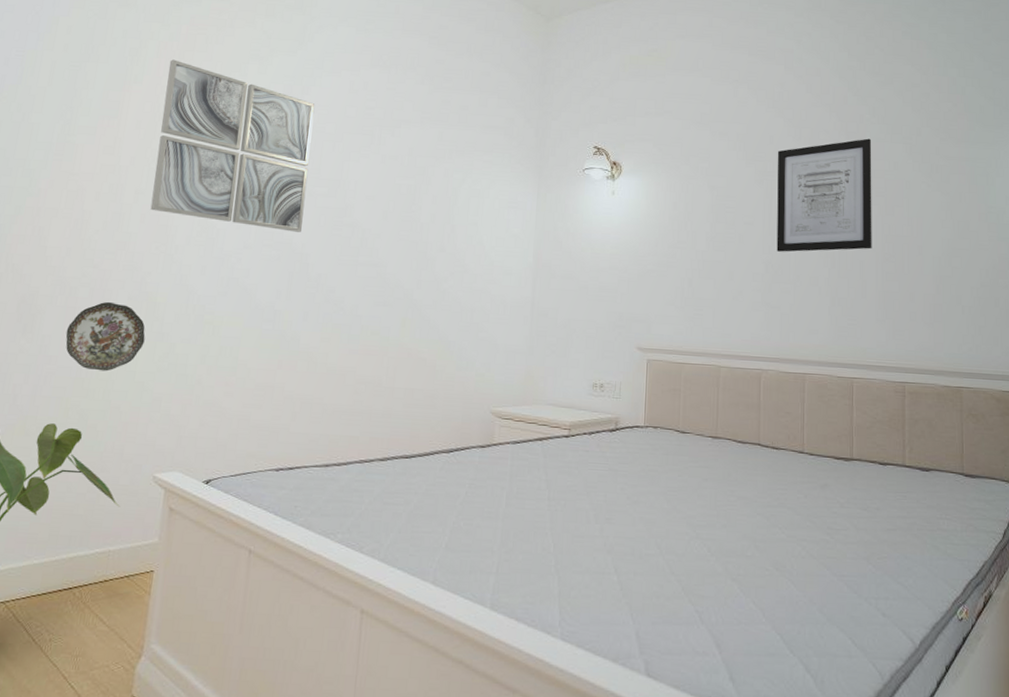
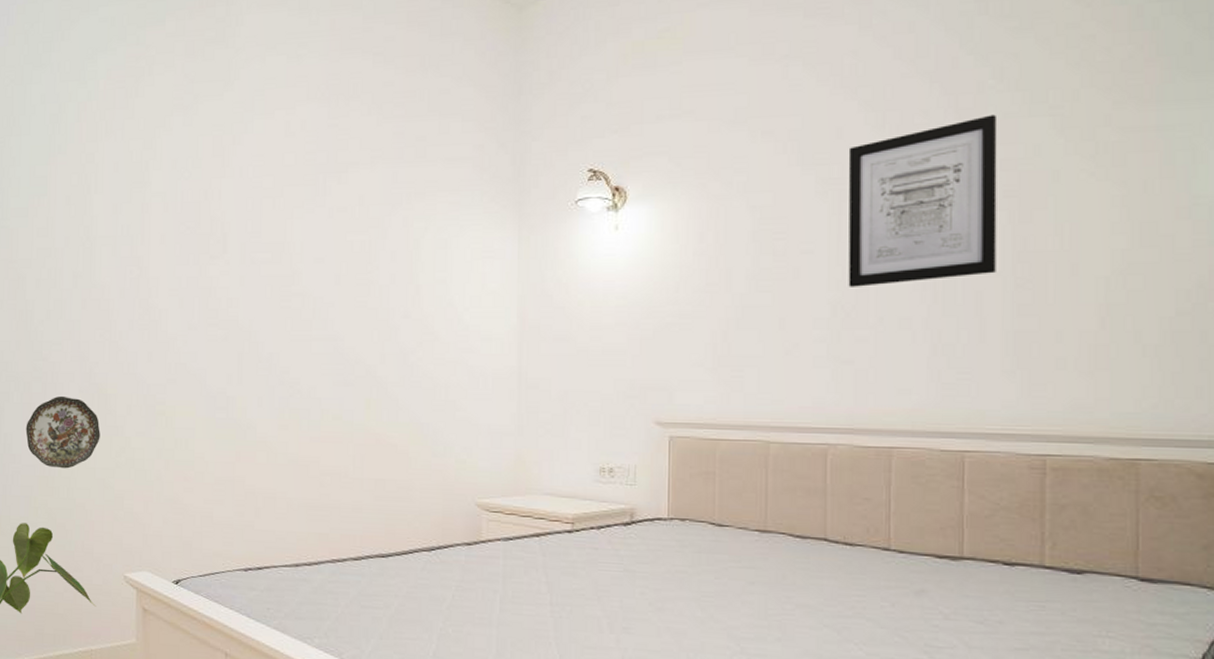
wall art: present [150,59,315,232] -> none [90,121,249,307]

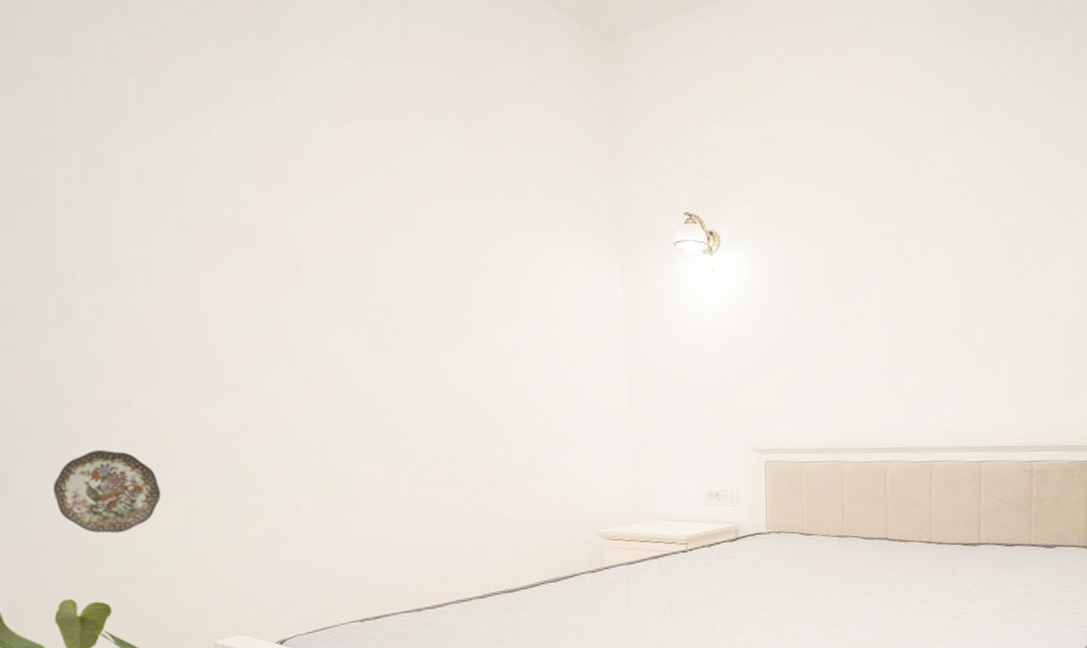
wall art: present [848,114,998,287] -> none [899,187,1005,329]

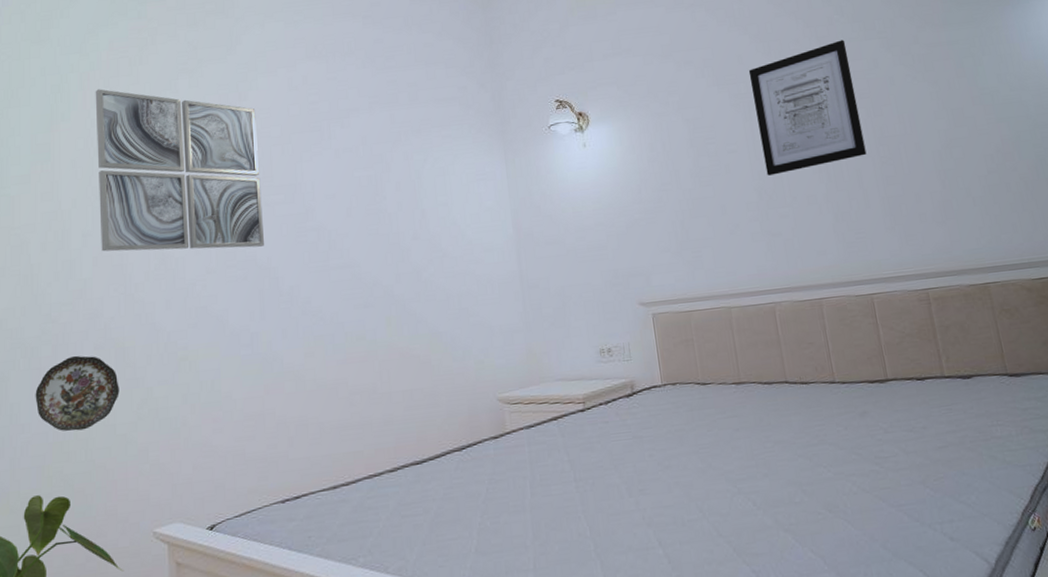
wall art: none [93,113,333,344] -> present [95,89,264,252]
wall art: none [899,187,1005,329] -> present [748,40,867,176]

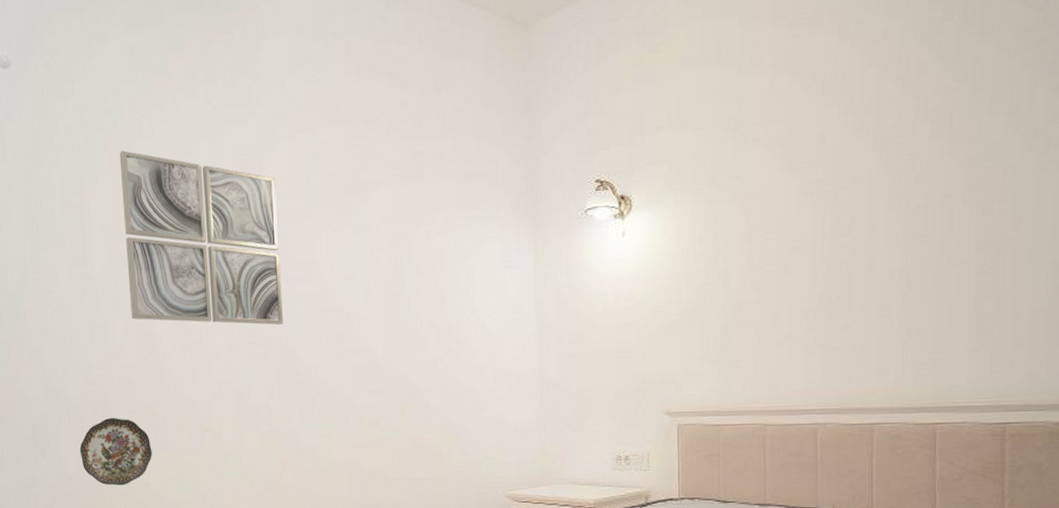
wall art: present [748,40,867,176] -> none [830,115,962,280]

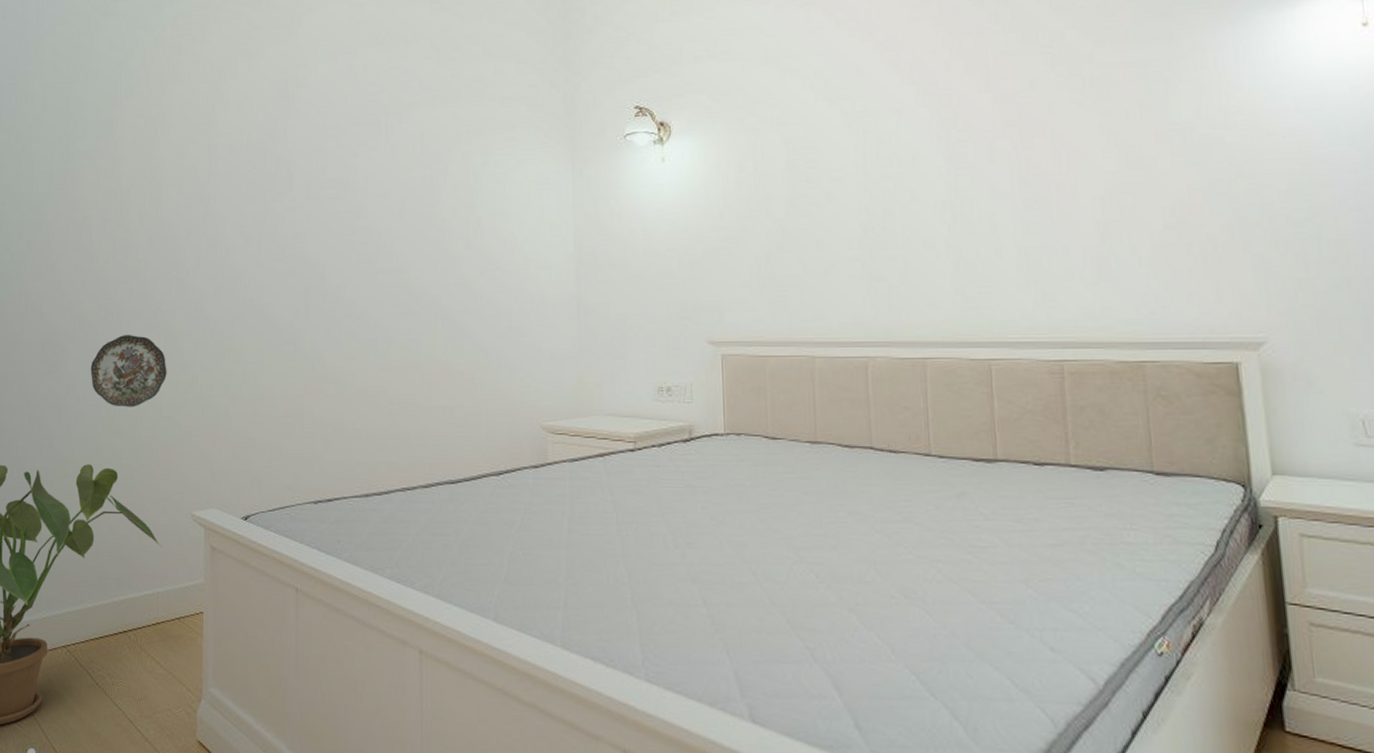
wall art: present [119,150,283,325] -> none [156,66,314,242]

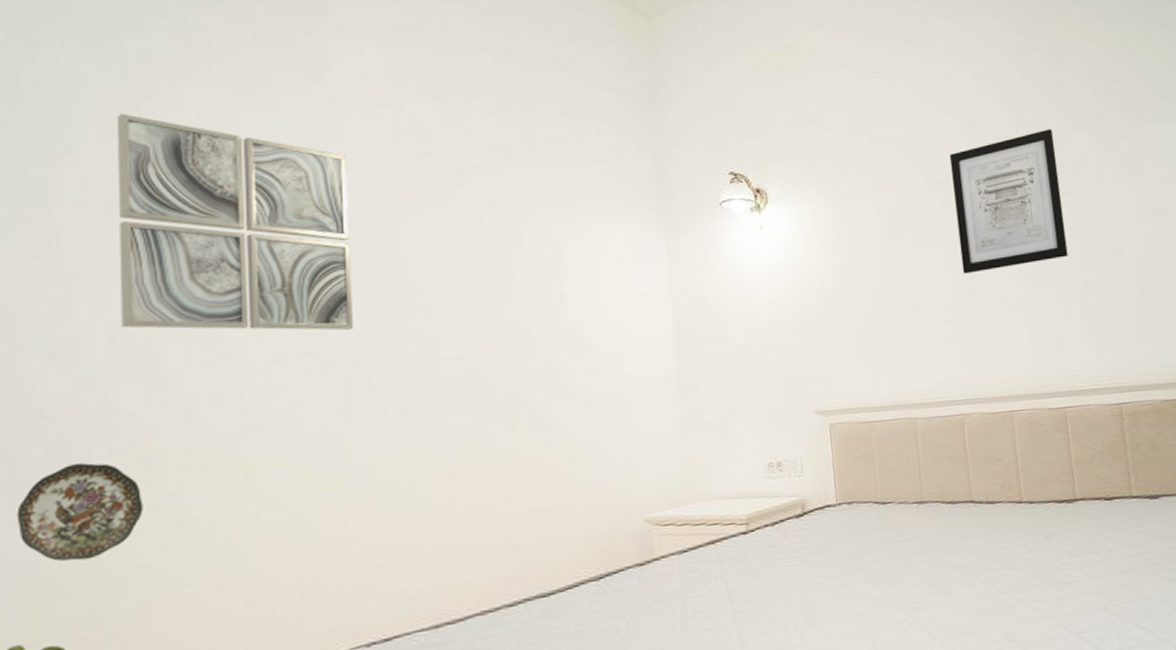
wall art: none [156,66,314,242] -> present [116,113,353,331]
wall art: none [868,53,1006,210] -> present [949,129,1068,274]

